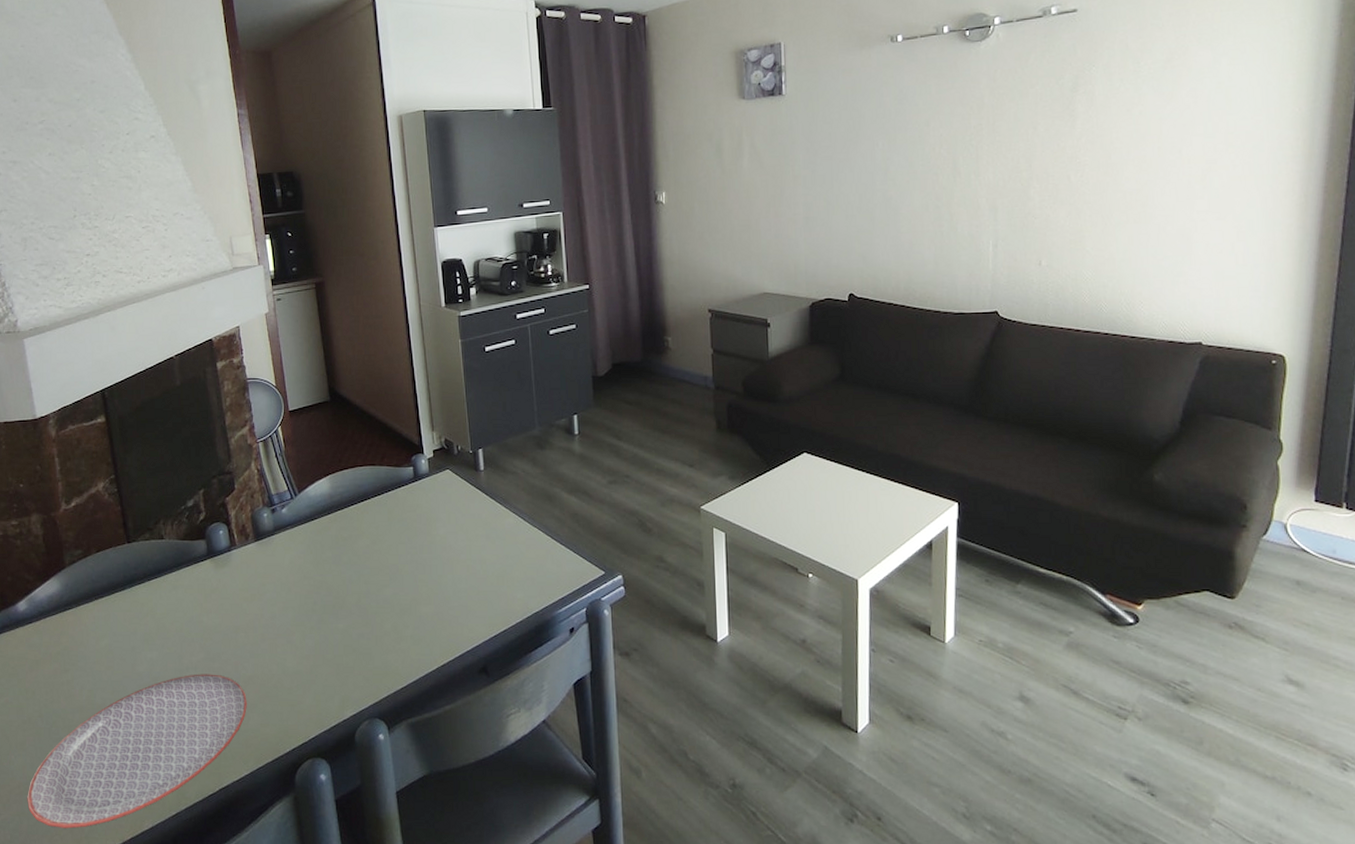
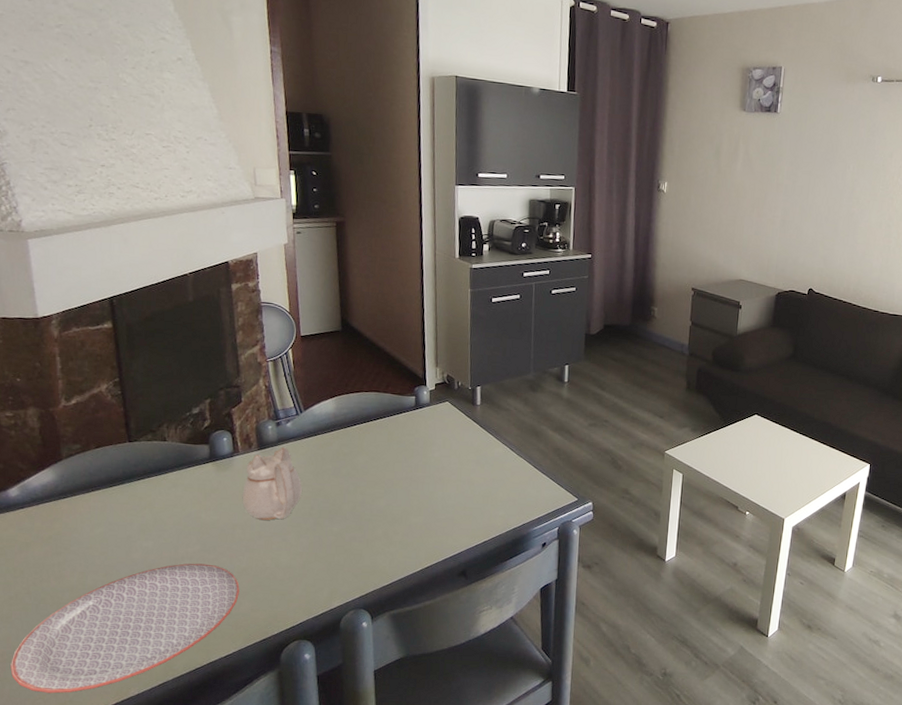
teapot: none [242,536,303,620] -> present [242,447,302,520]

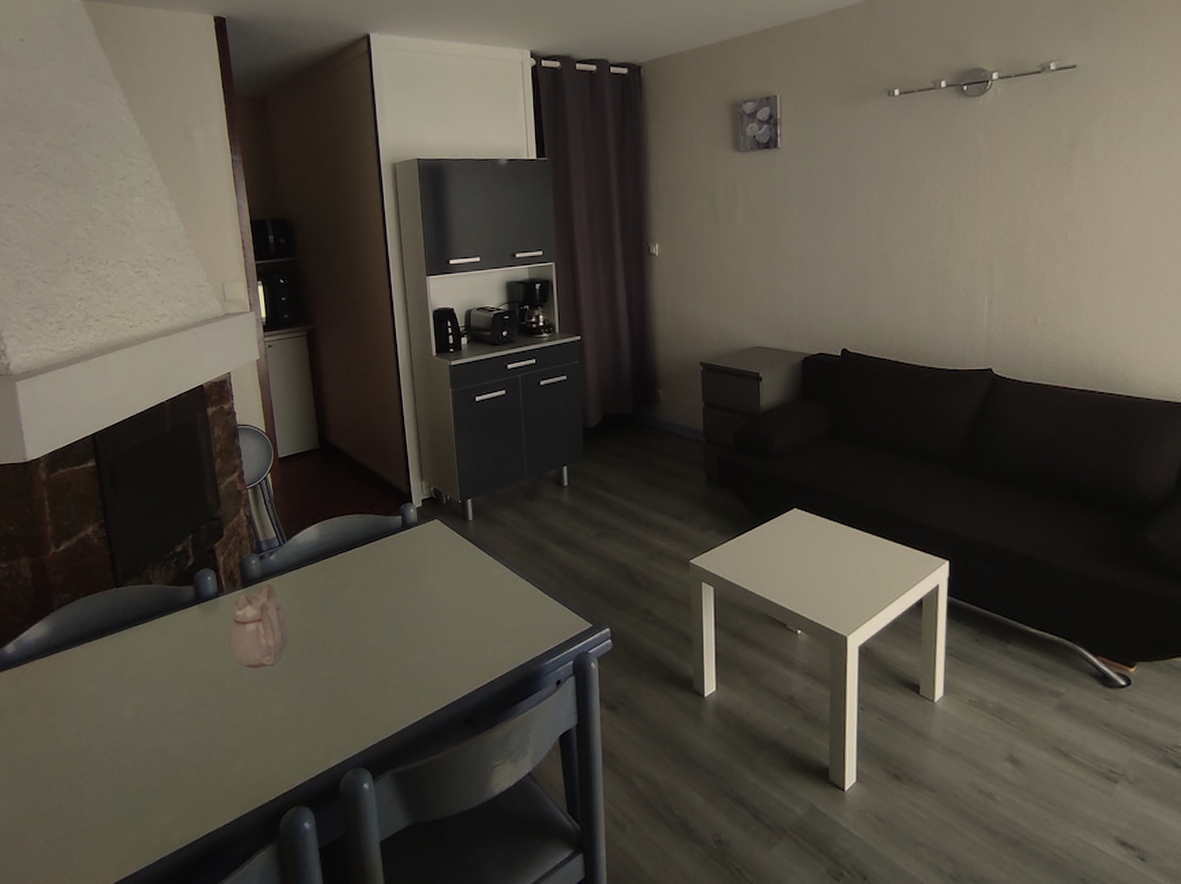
plate: present [10,563,240,694] -> none [12,719,232,872]

